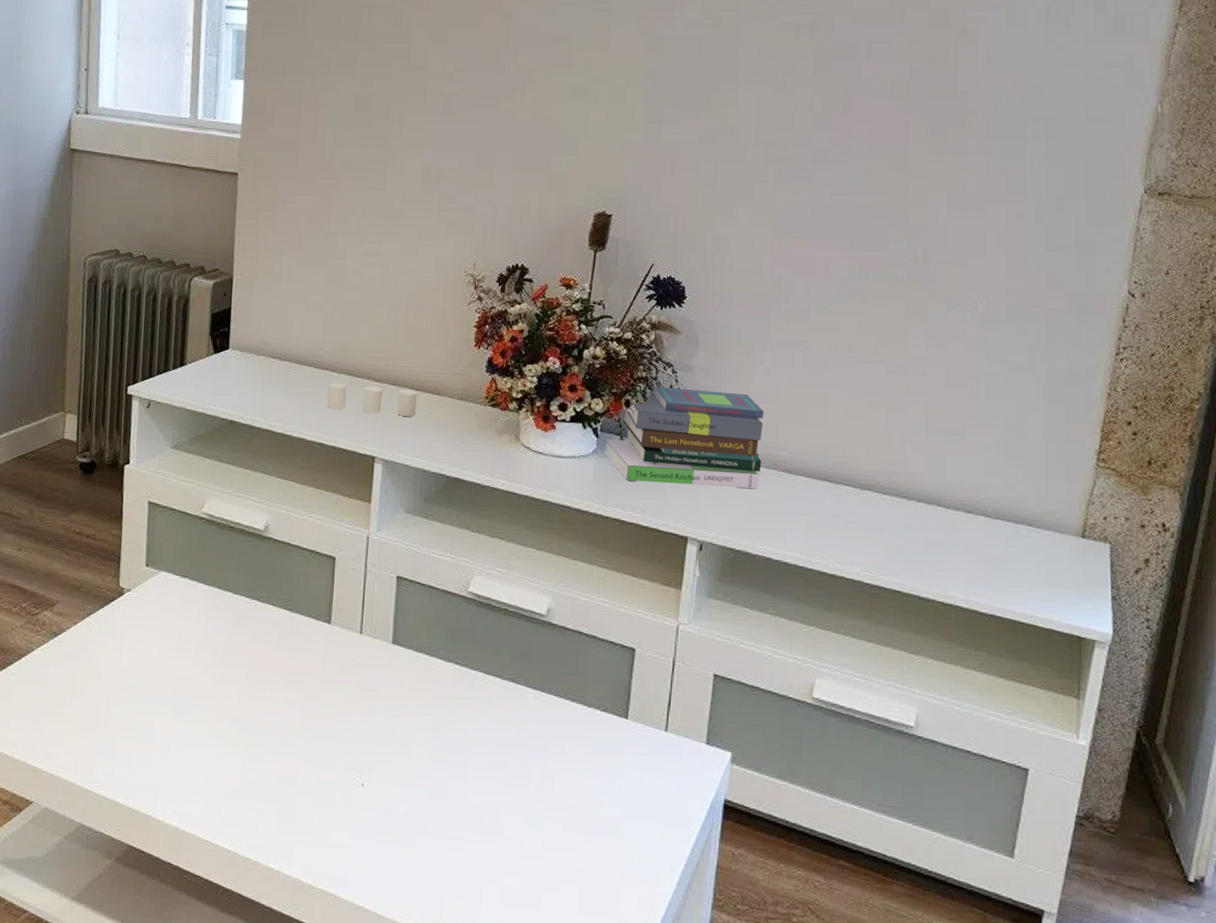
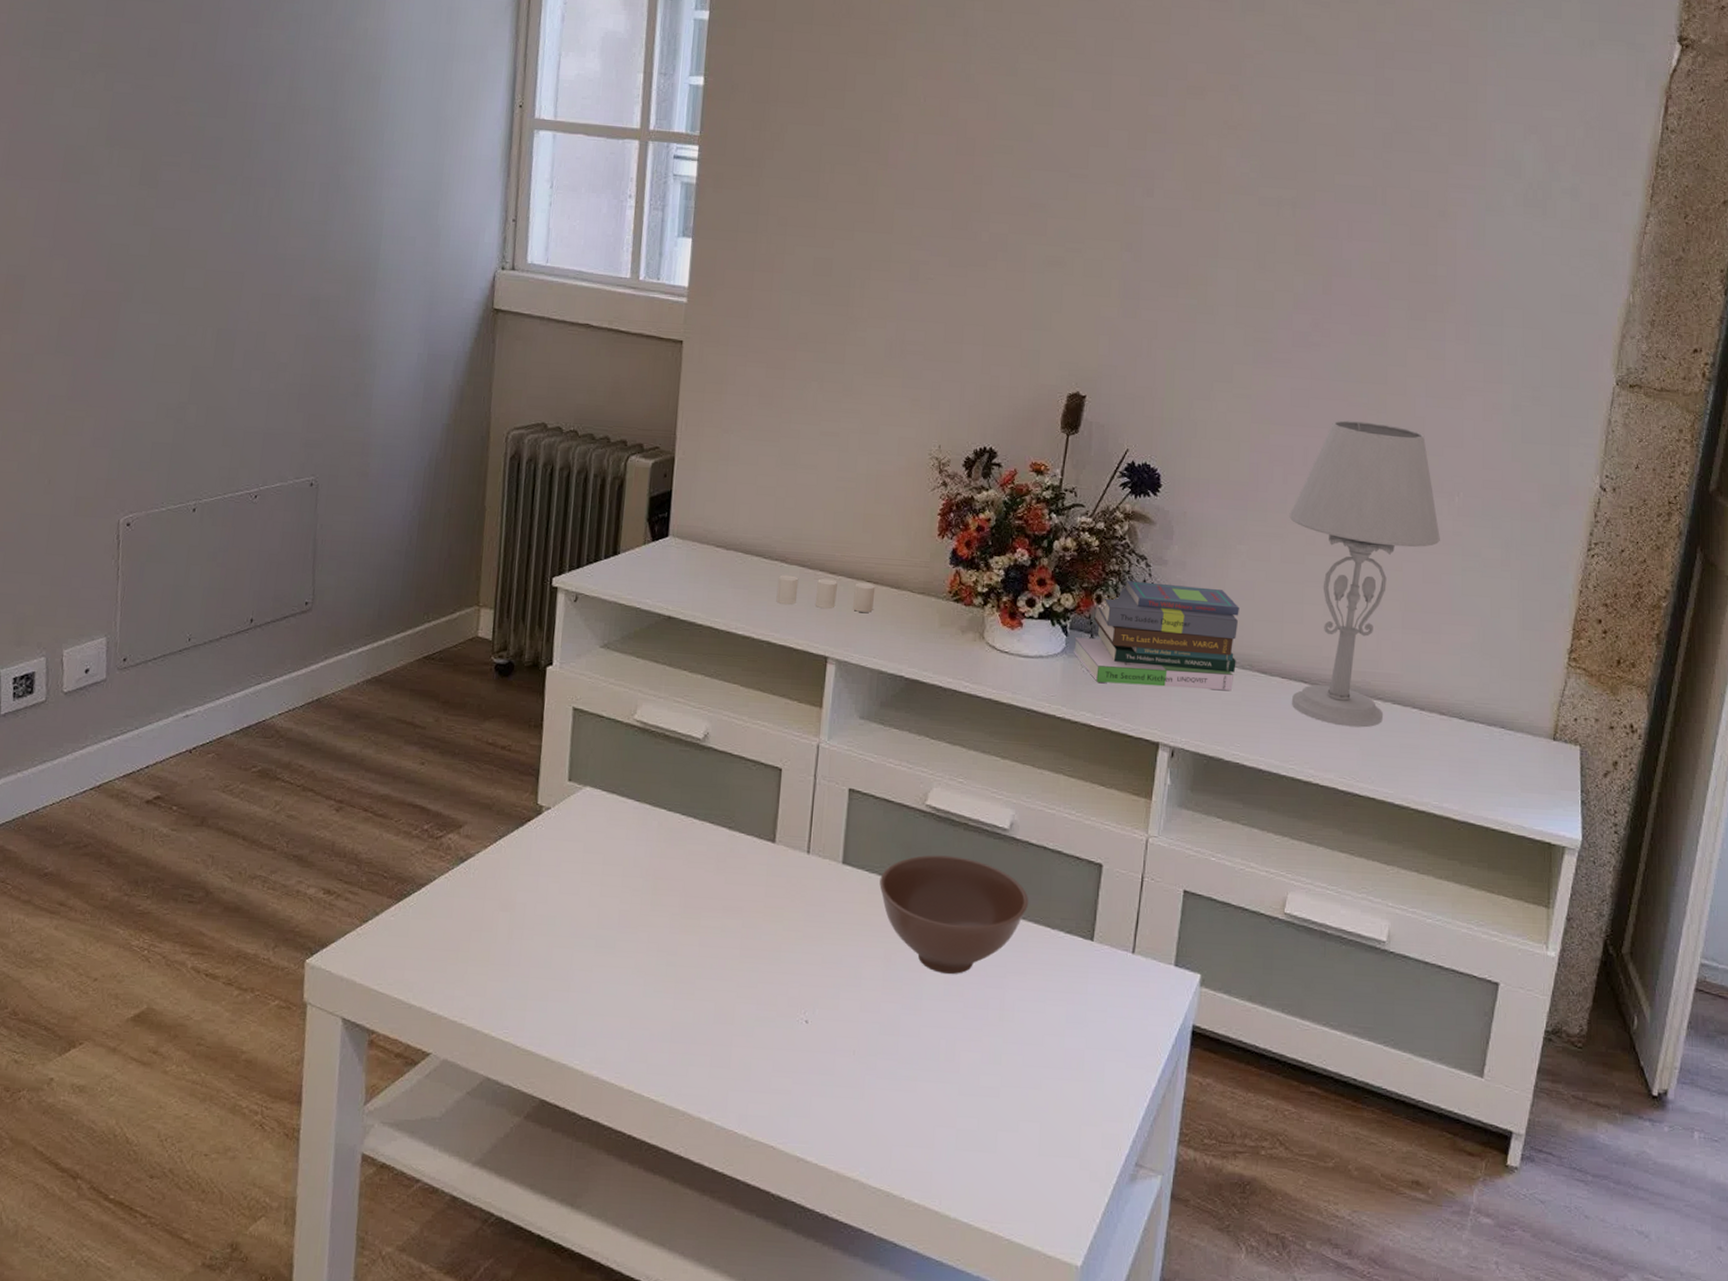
bowl: none [427,637,565,746] -> present [879,855,1028,974]
table lamp: none [812,233,964,525] -> present [1289,420,1440,728]

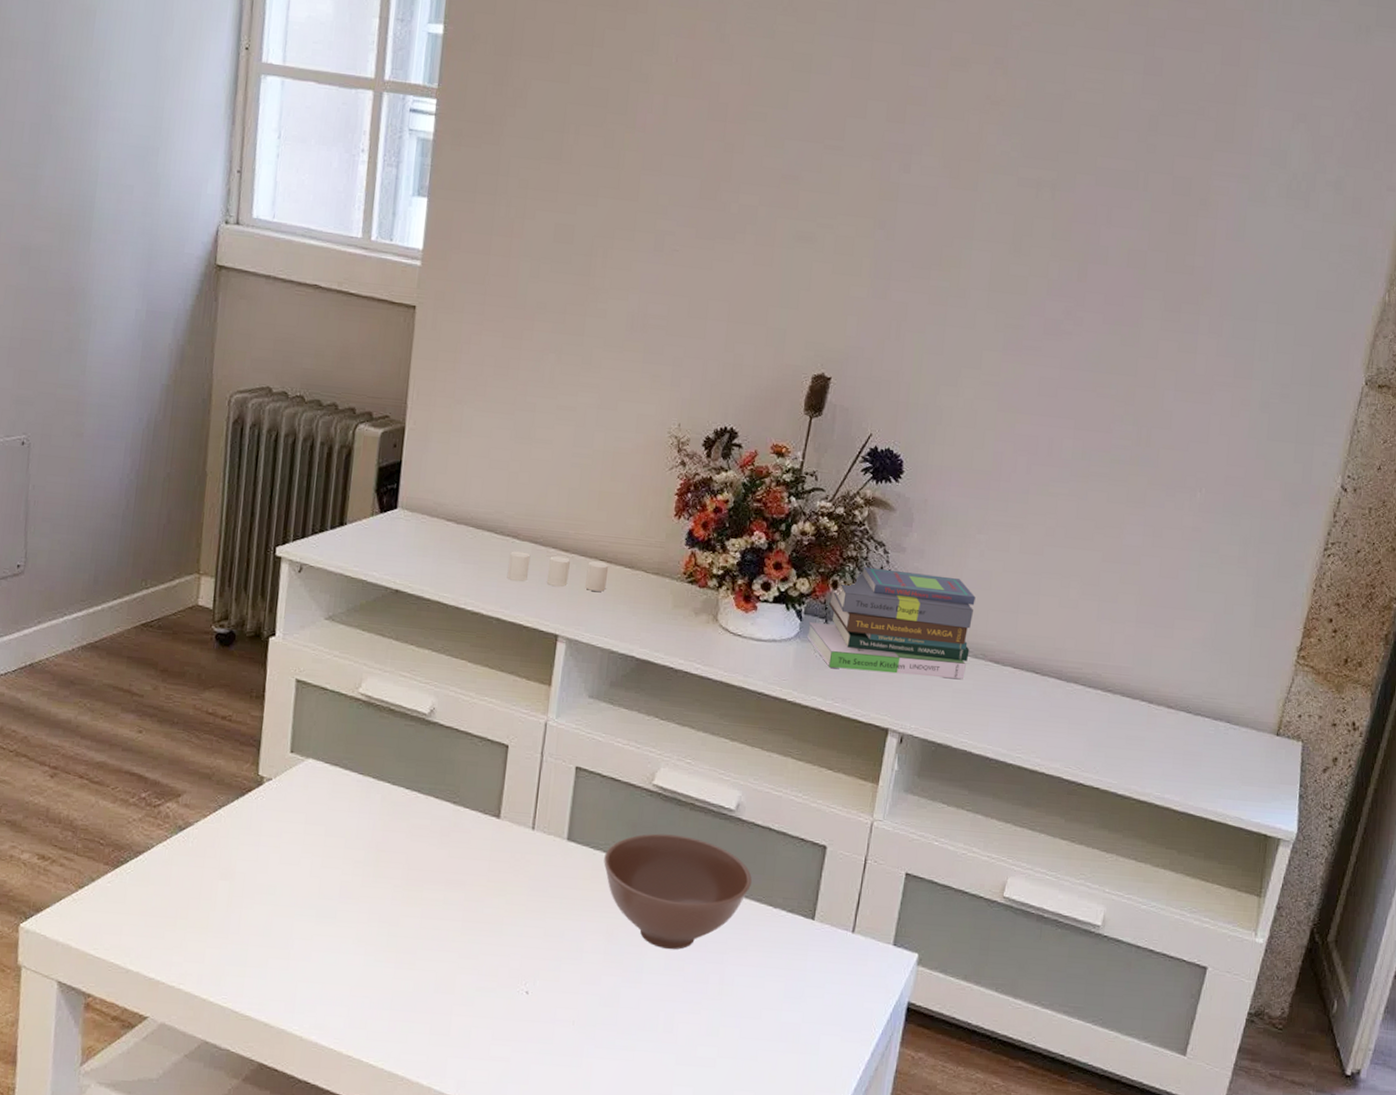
table lamp: present [1289,420,1440,728] -> none [1021,411,1180,719]

